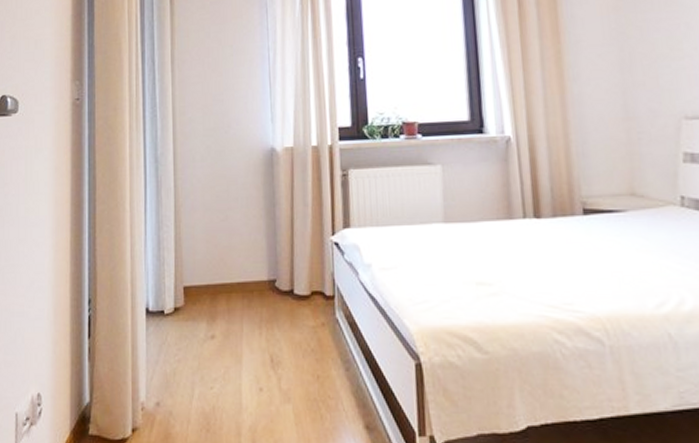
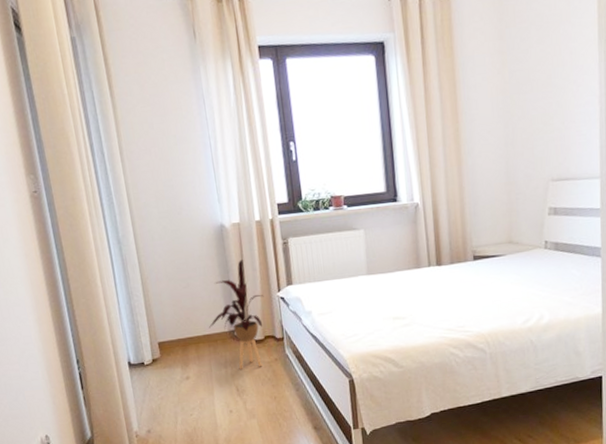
house plant: none [244,192,315,332] -> present [208,260,264,369]

